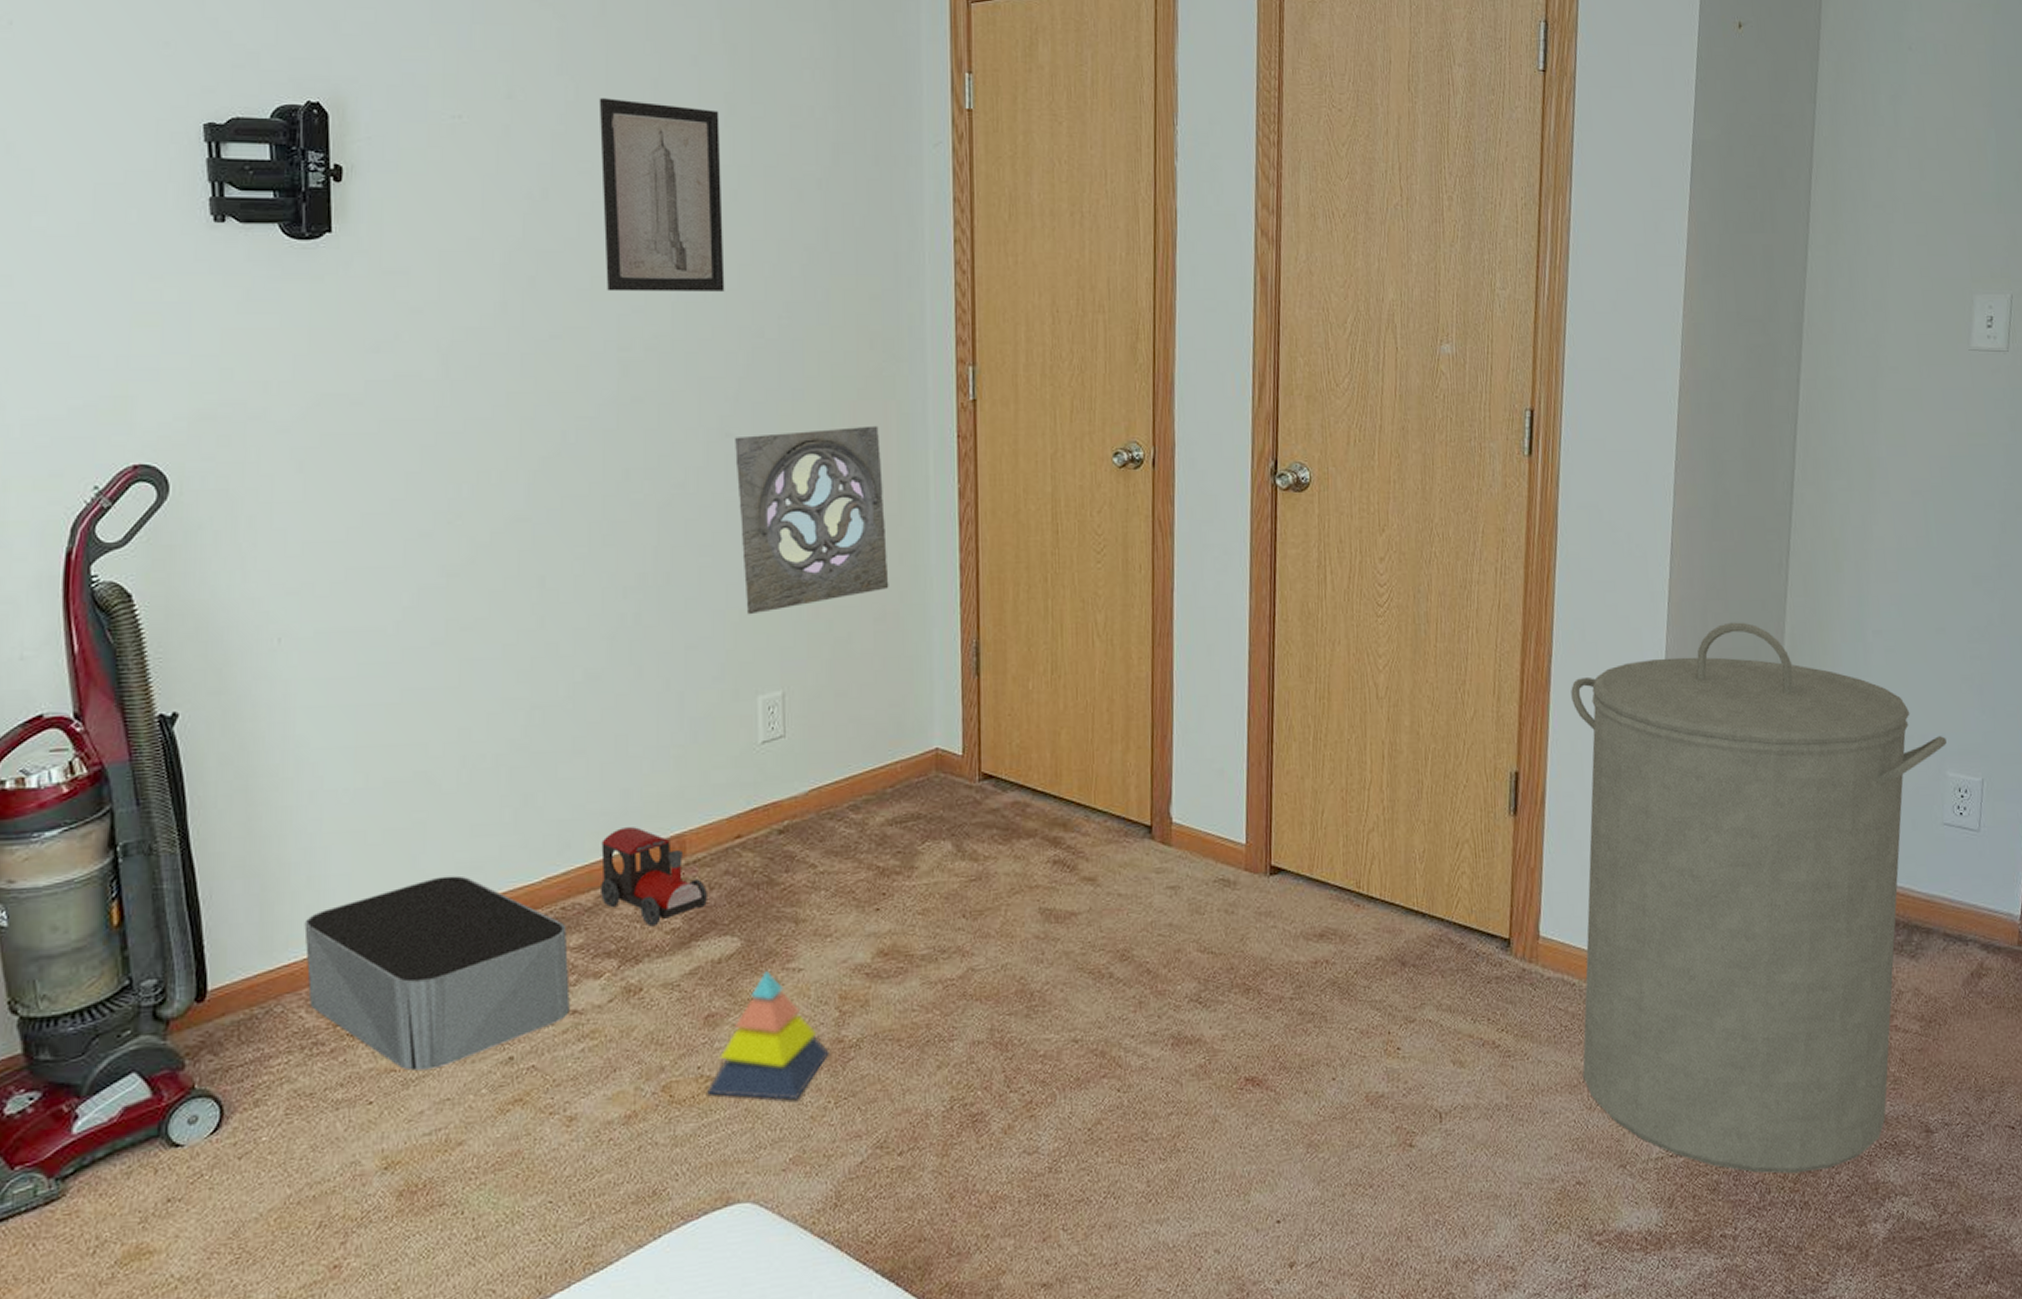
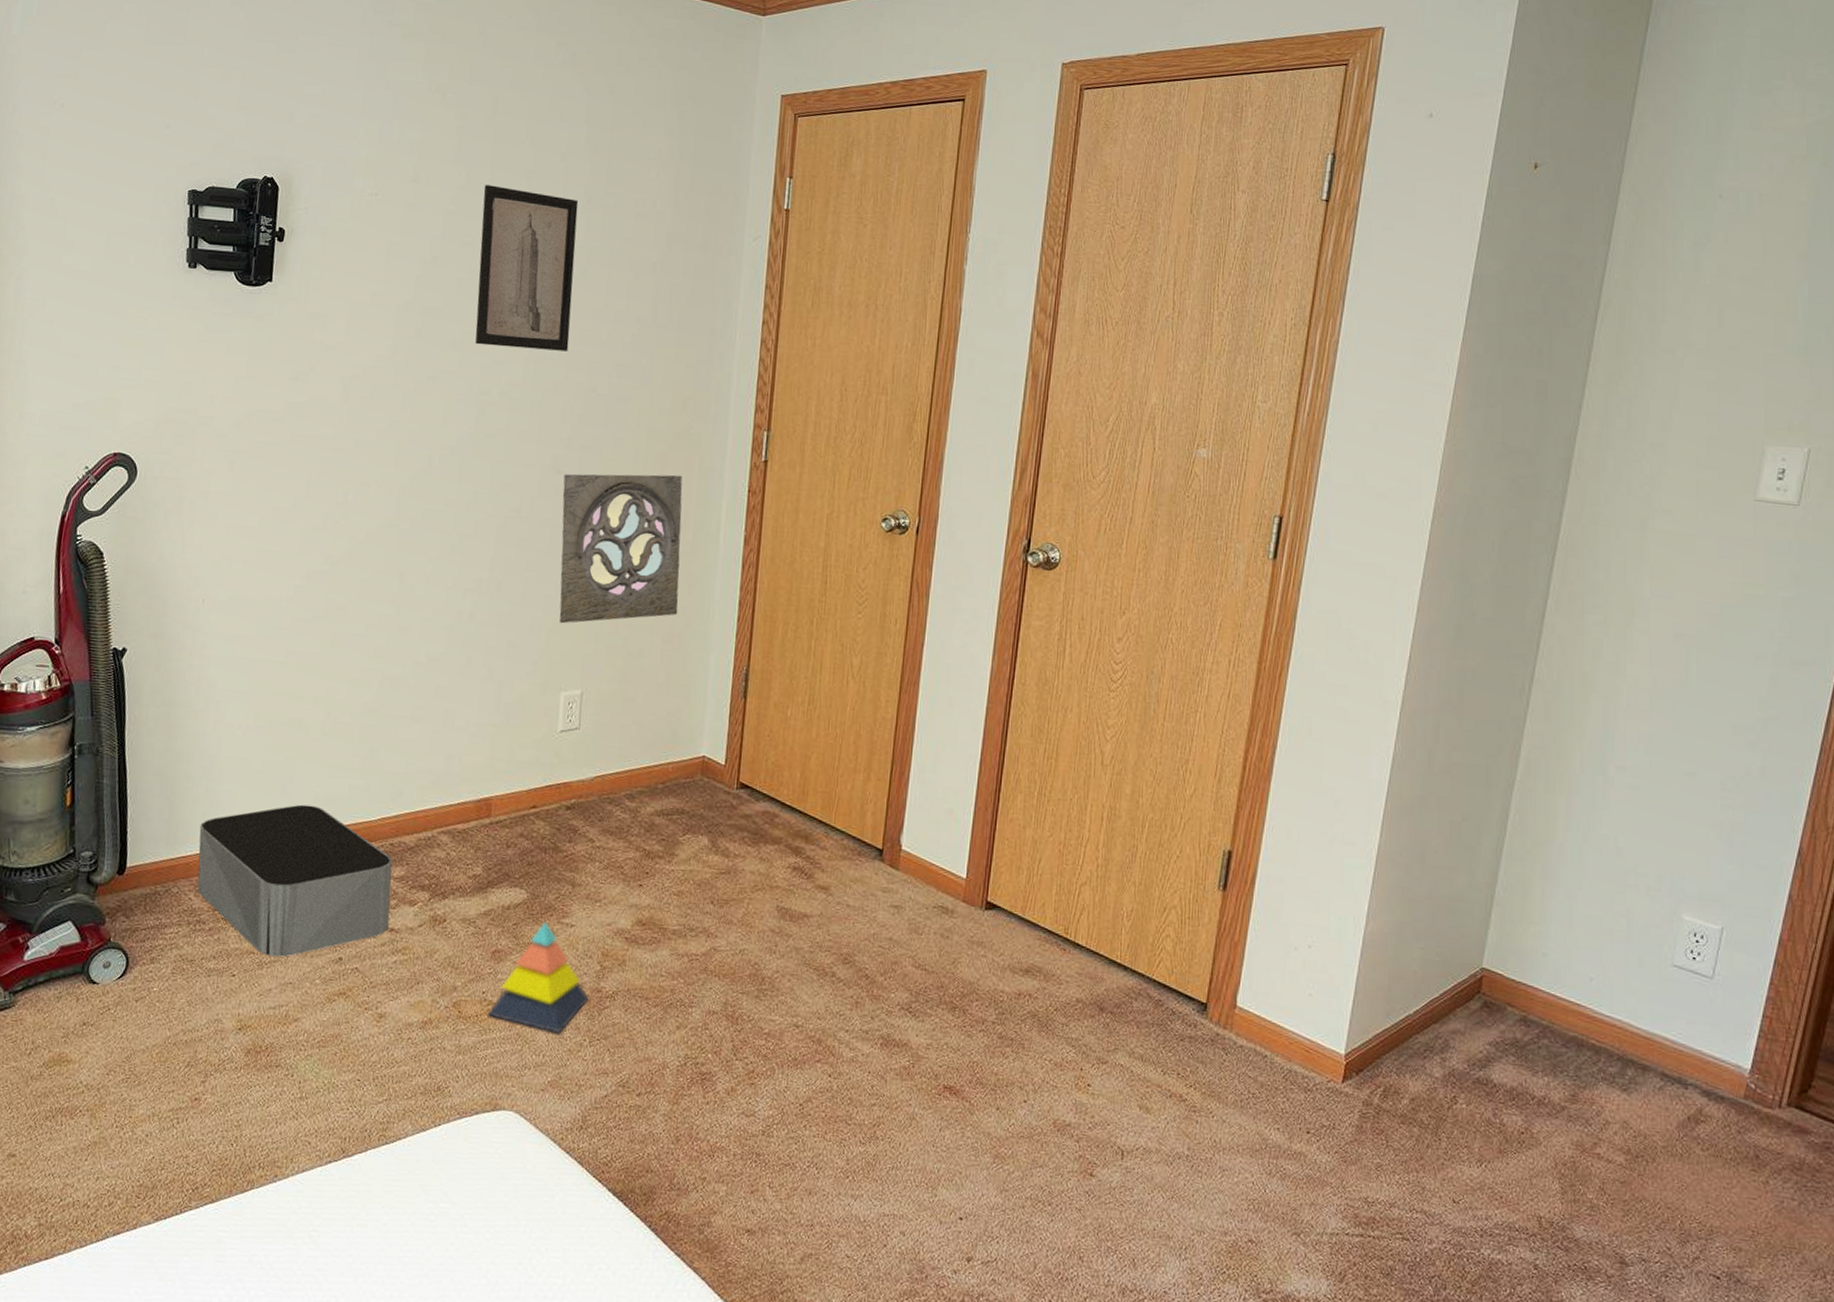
toy train: present [601,827,707,927] -> none [421,786,505,871]
laundry hamper: present [1571,622,1947,1174] -> none [1266,739,1685,1279]

